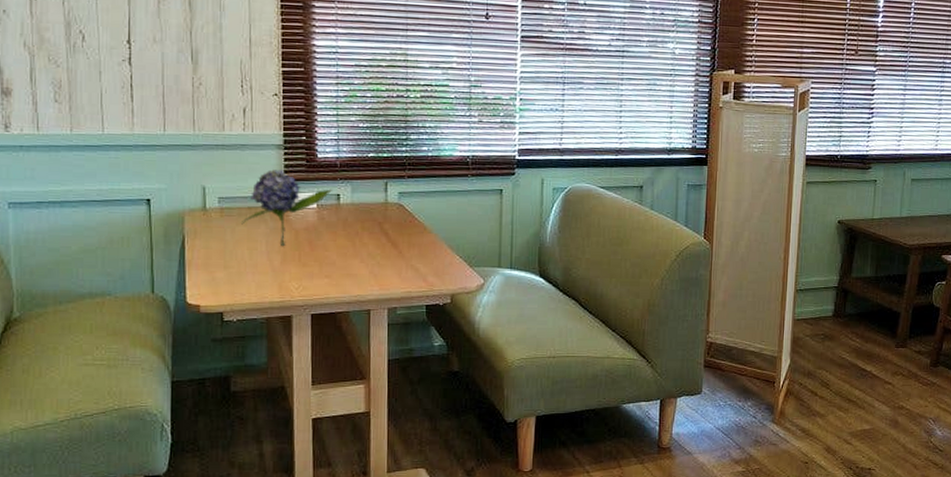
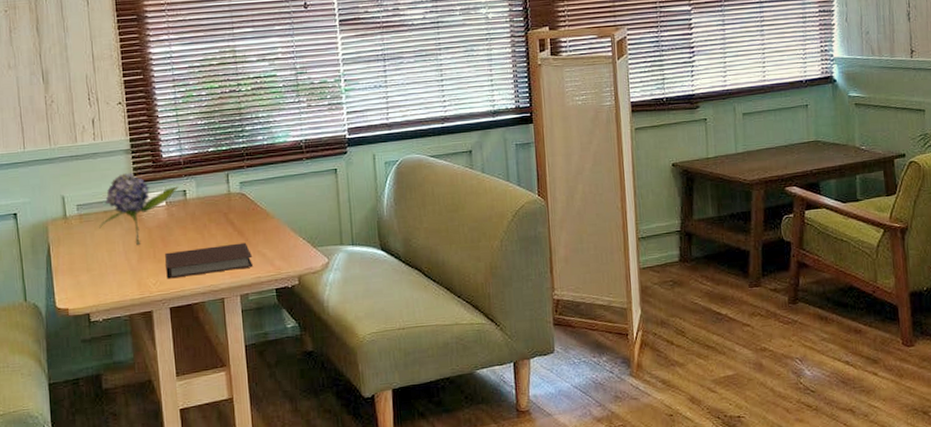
notebook: none [311,255,405,285] -> present [165,242,254,279]

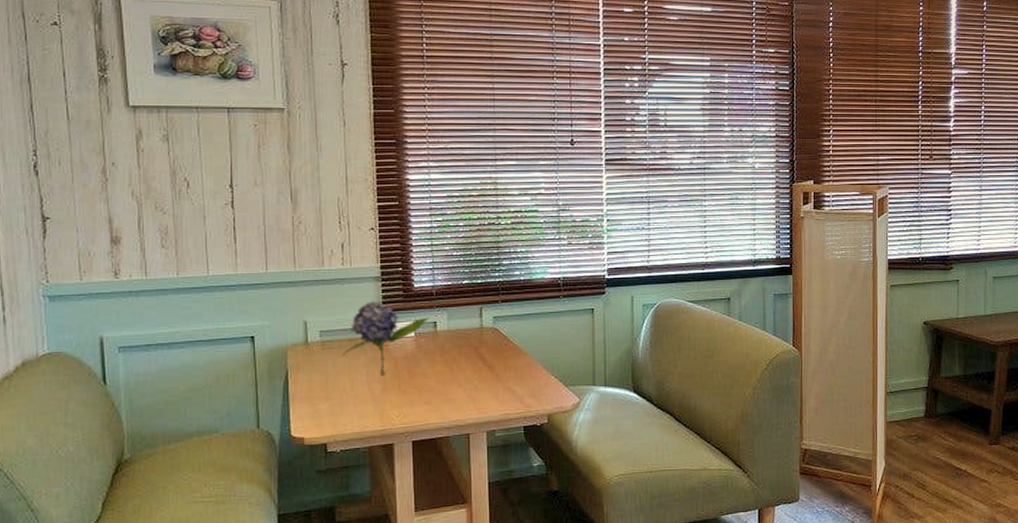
notebook: present [165,242,254,279] -> none [411,378,502,412]

